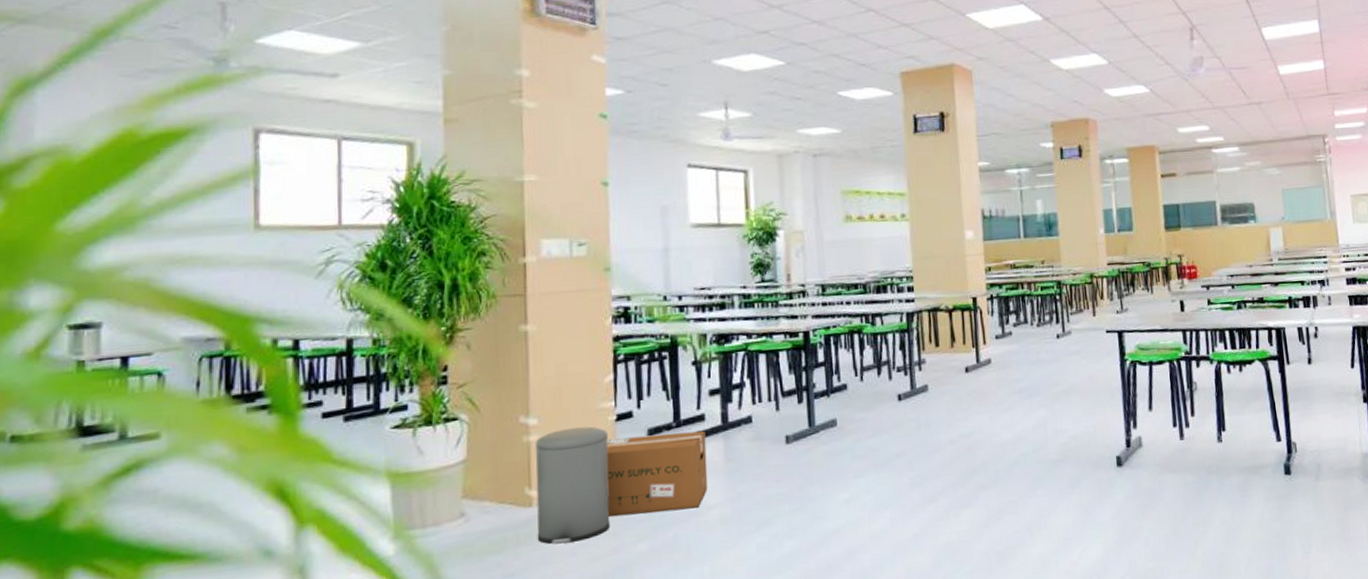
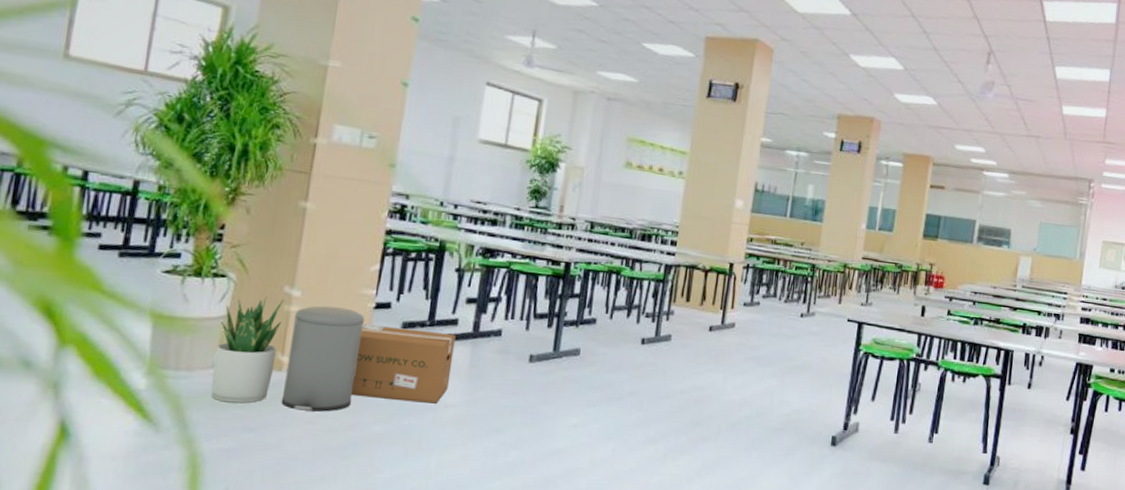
planter: none [461,431,524,552] -> present [210,297,284,404]

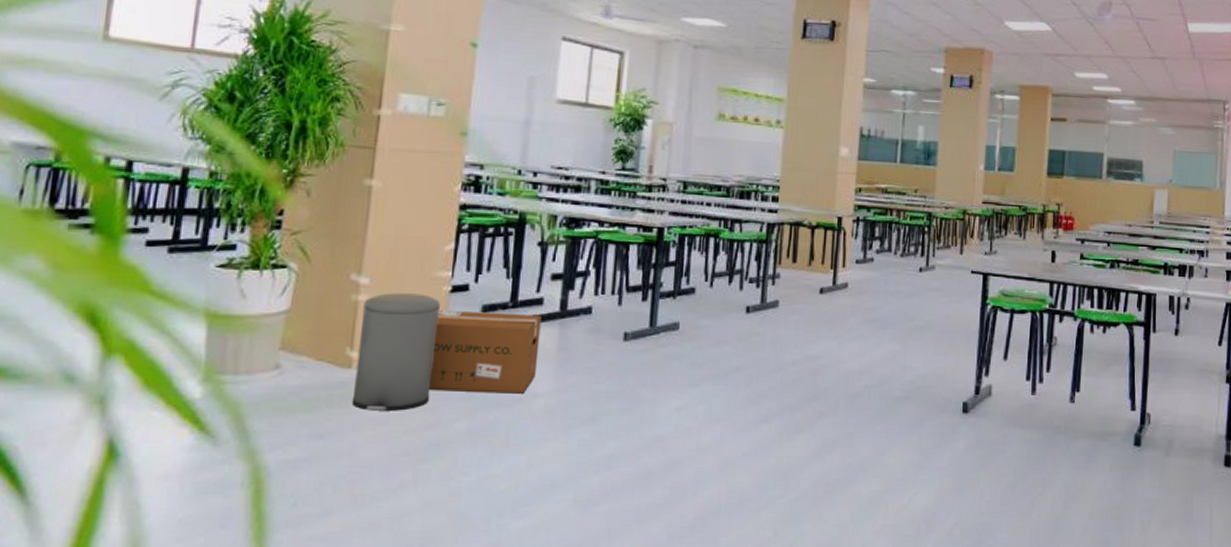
planter: present [210,297,284,404] -> none [273,287,351,407]

